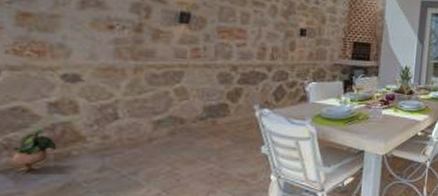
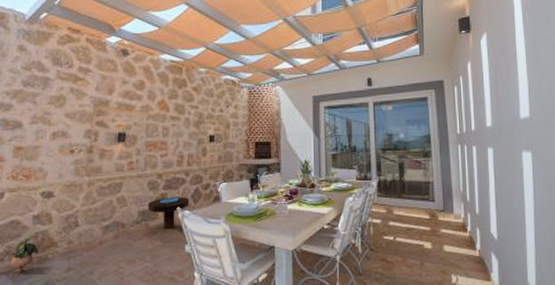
side table: none [216,92,271,129] -> present [147,197,190,230]

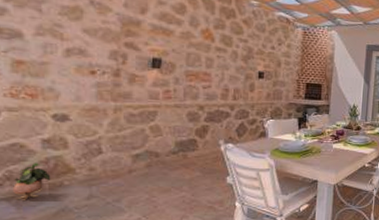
side table: present [147,197,190,230] -> none [186,129,234,161]

